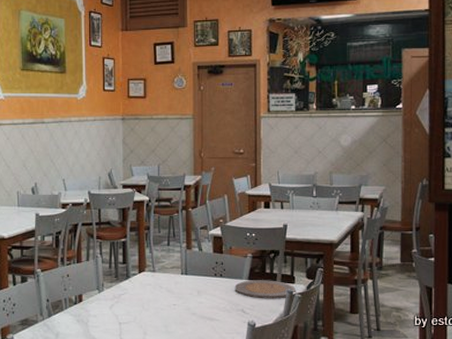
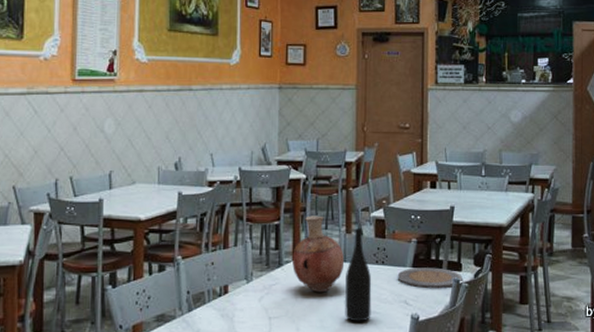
vase: none [139,233,186,302] -> present [292,215,345,293]
wine bottle: none [186,245,211,328] -> present [344,228,372,322]

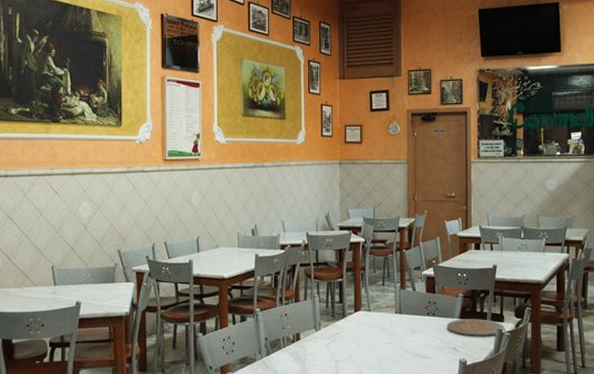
vase: present [292,215,345,293] -> none [355,274,400,340]
wine bottle: present [344,228,372,322] -> none [400,285,424,366]

